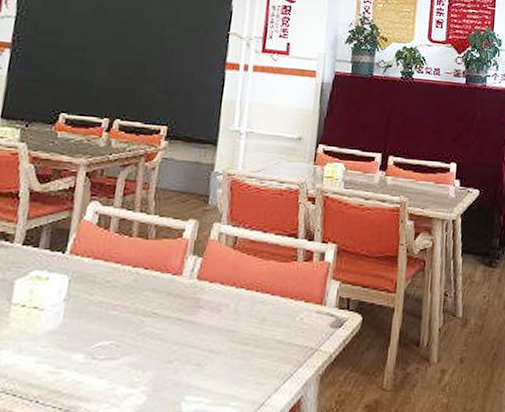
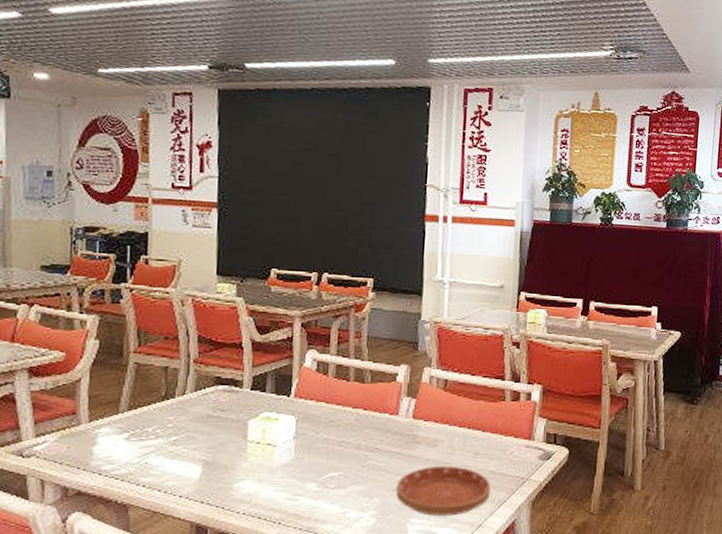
saucer: none [172,333,277,392] -> present [396,465,491,516]

